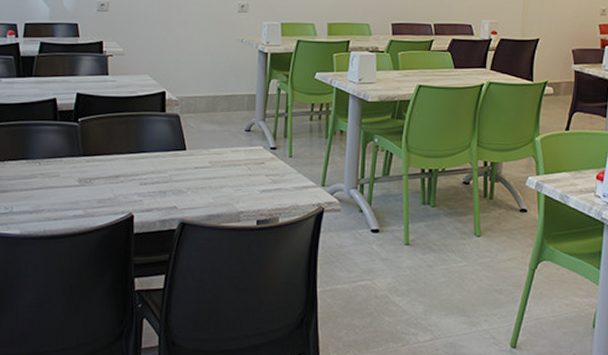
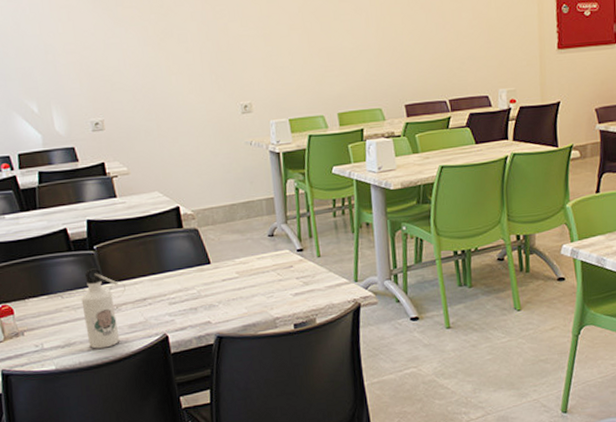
water bottle: none [56,140,101,219] -> present [81,268,126,349]

